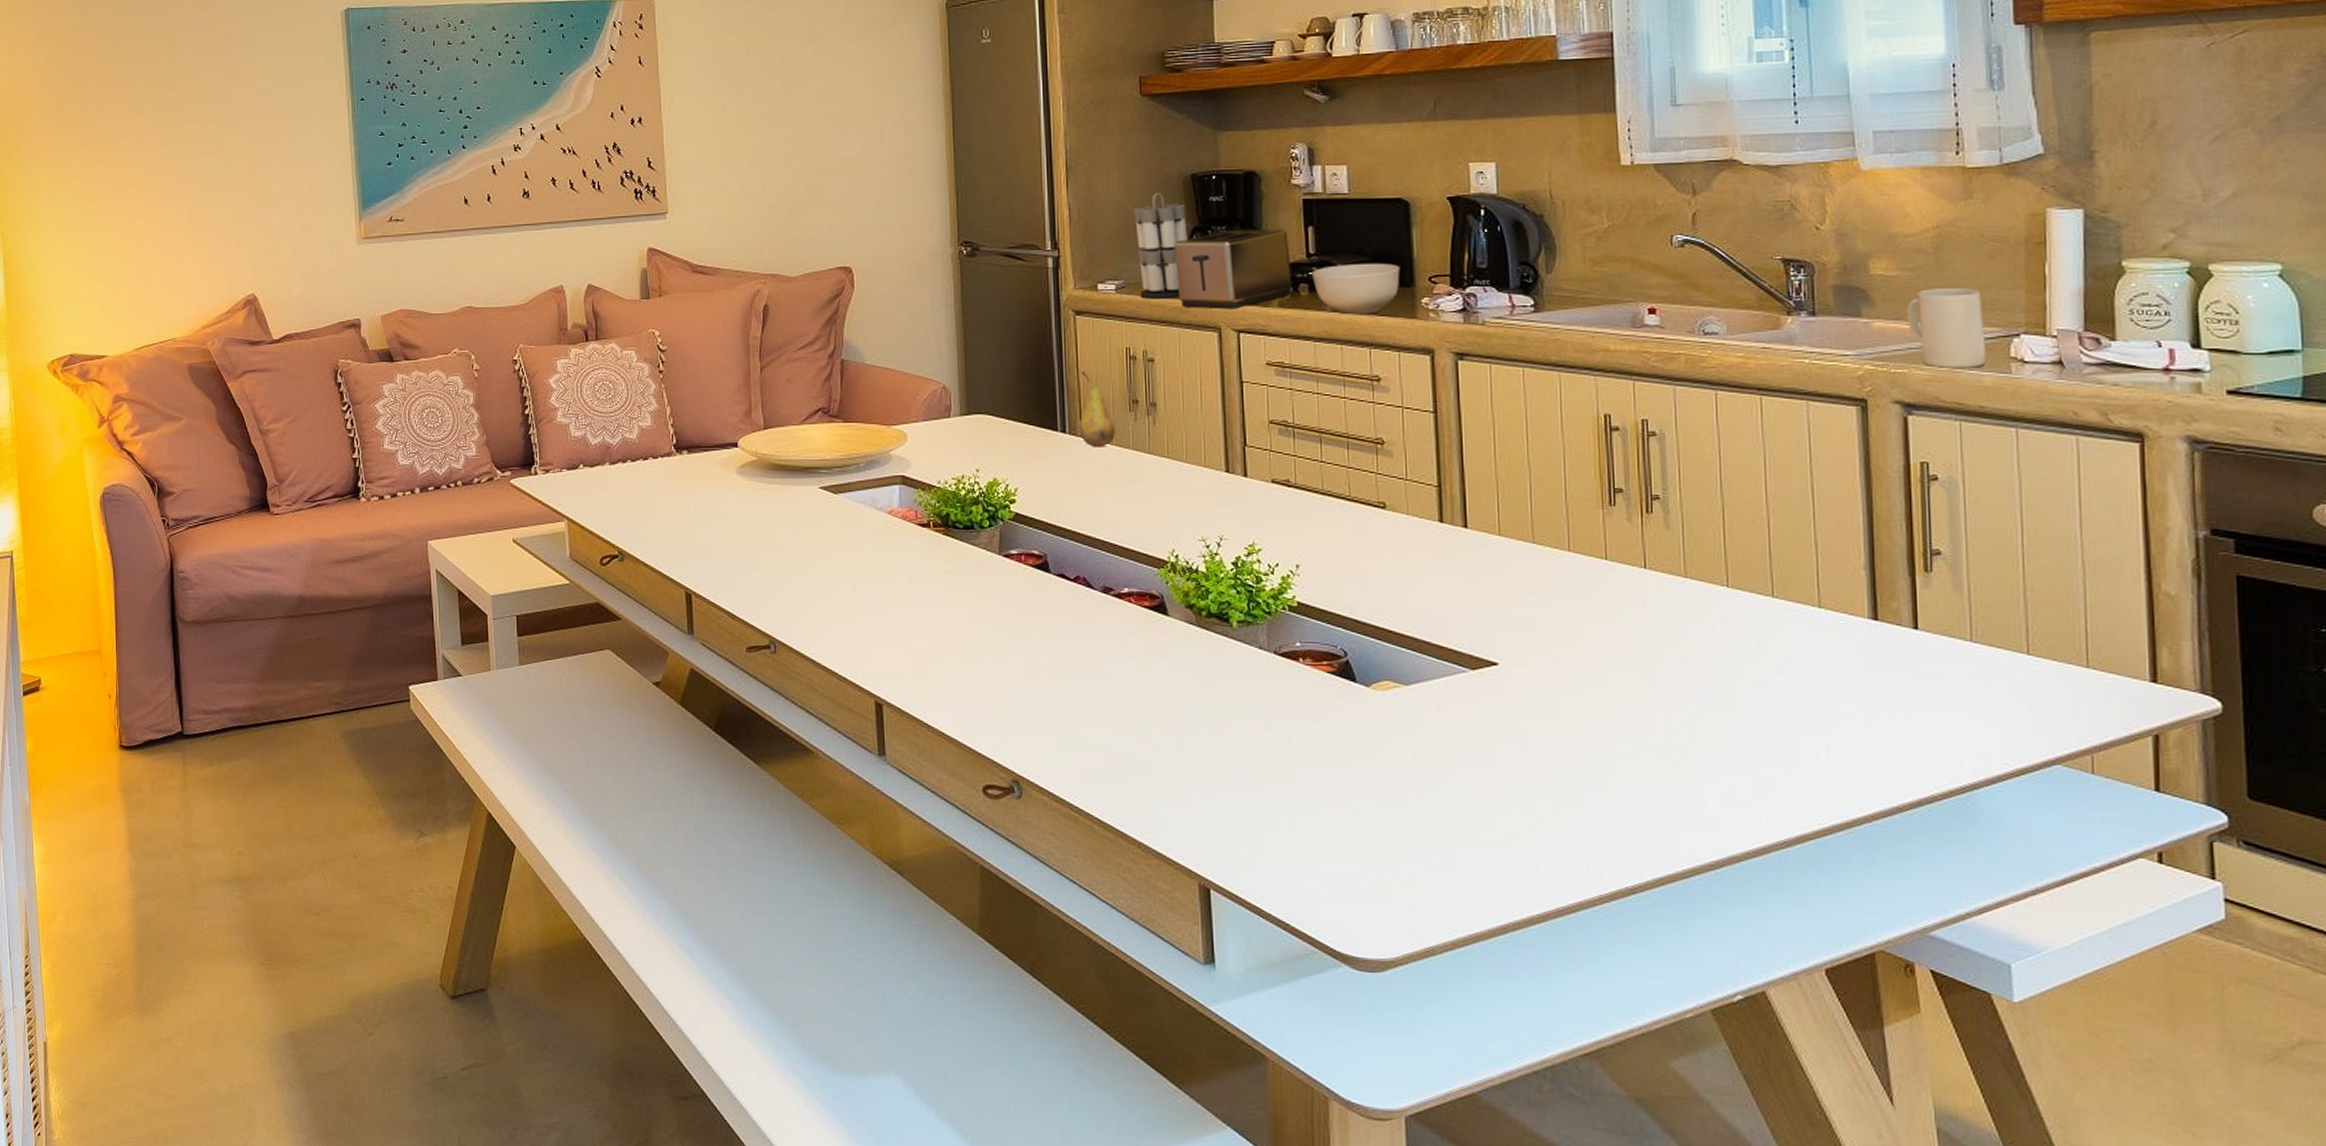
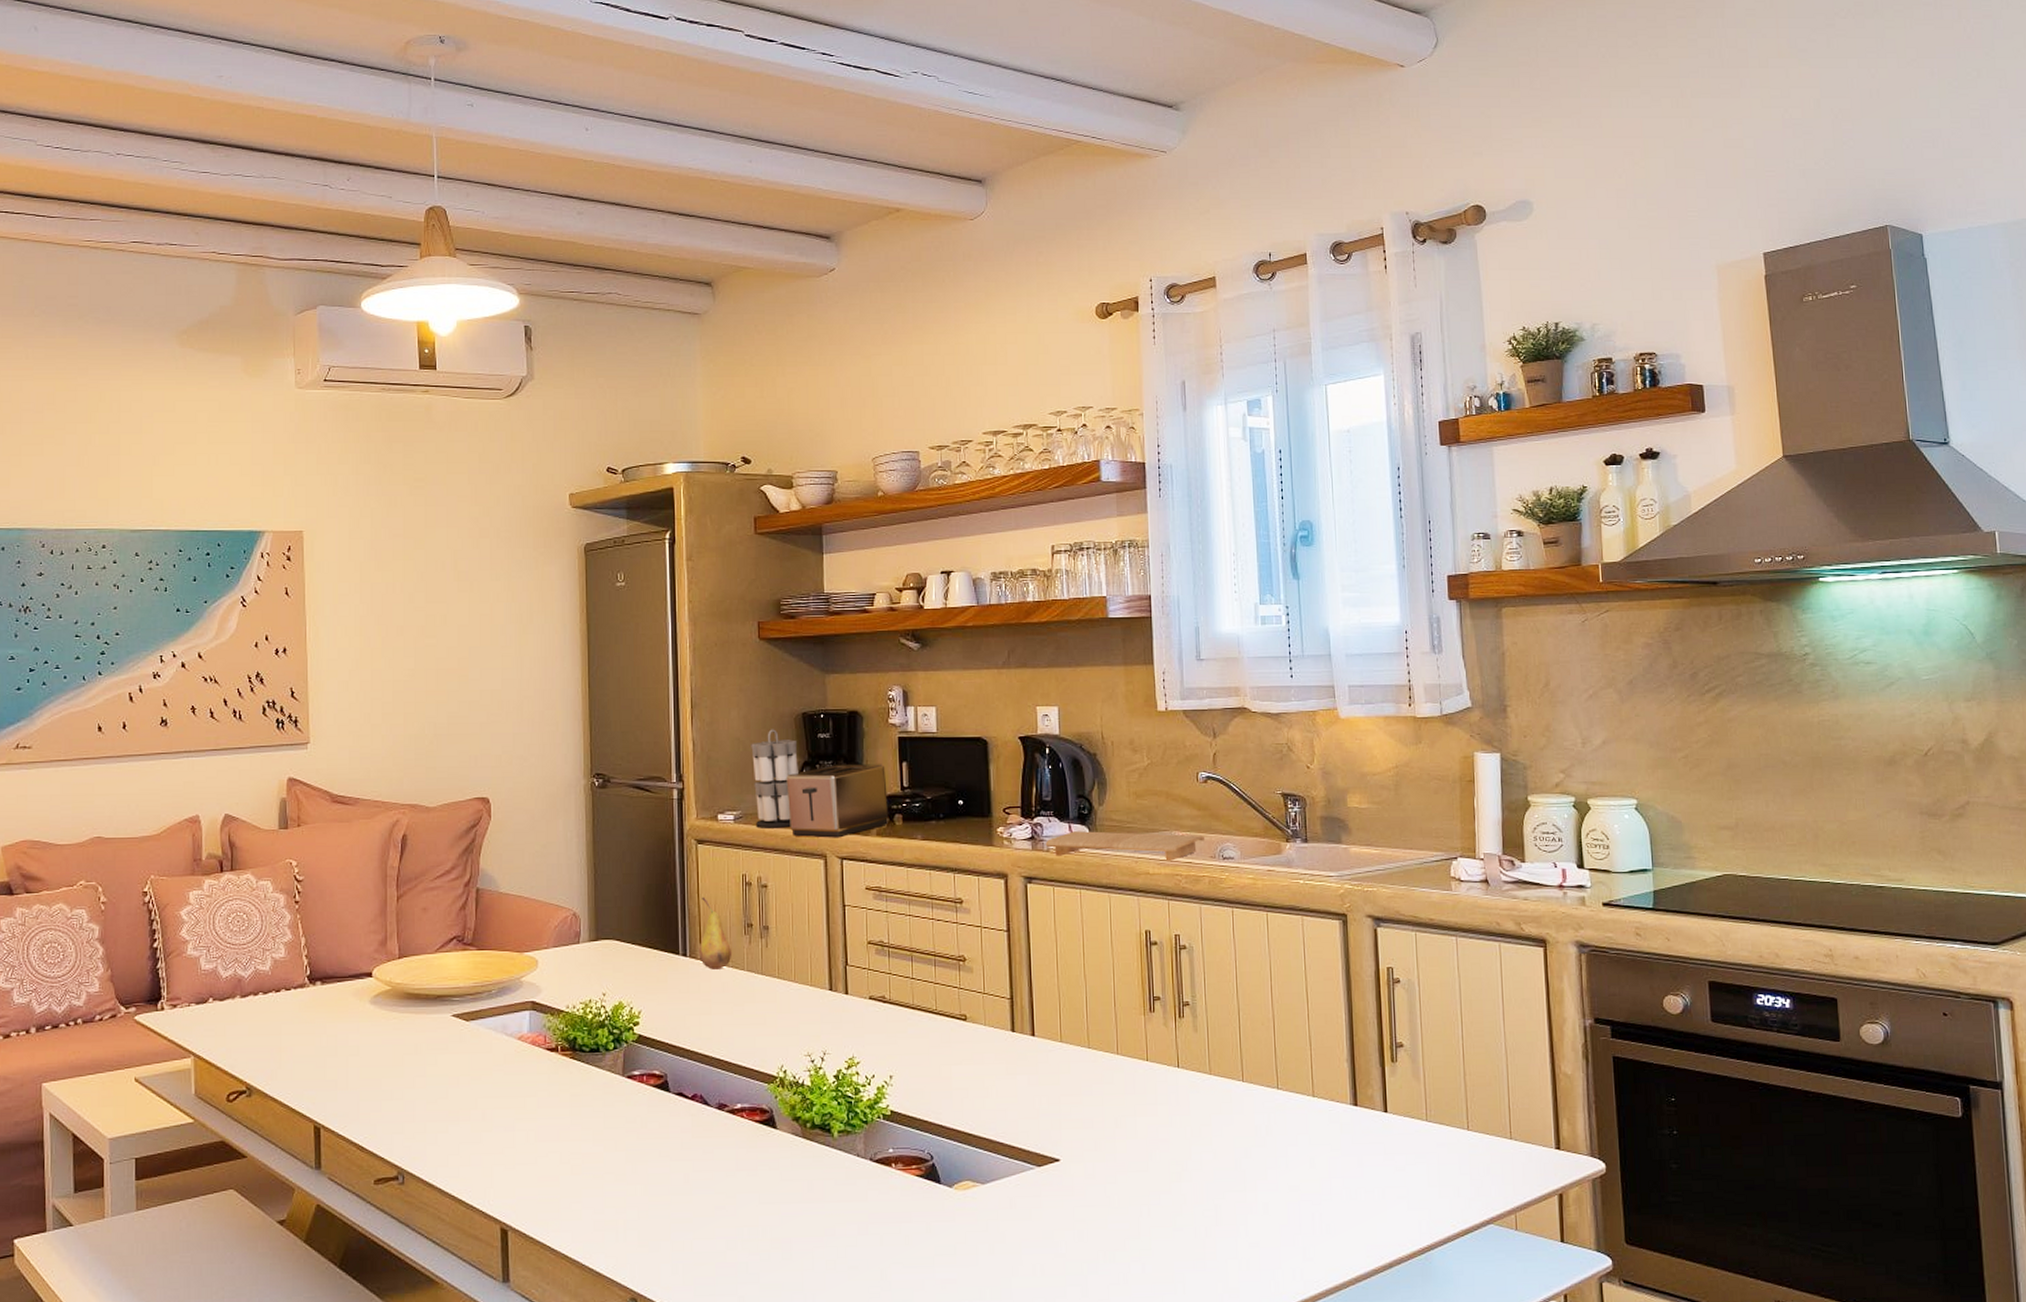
bowl: present [1311,263,1400,315] -> none [905,795,980,843]
cutting board: none [1480,302,1680,336] -> present [1045,831,1204,861]
cup: present [1907,288,1986,368] -> none [1375,819,1434,887]

